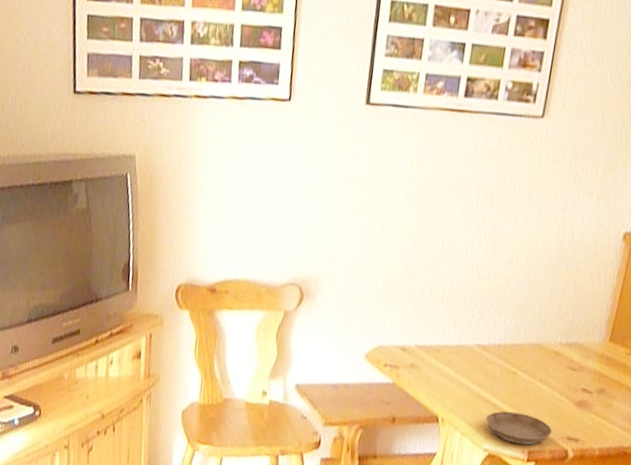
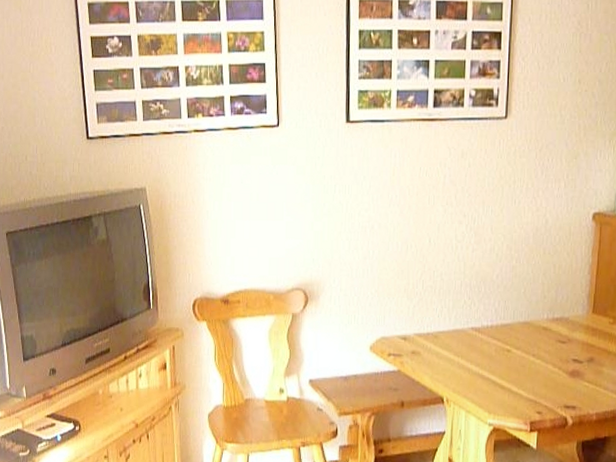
saucer: present [485,411,553,445] -> none [487,386,550,417]

